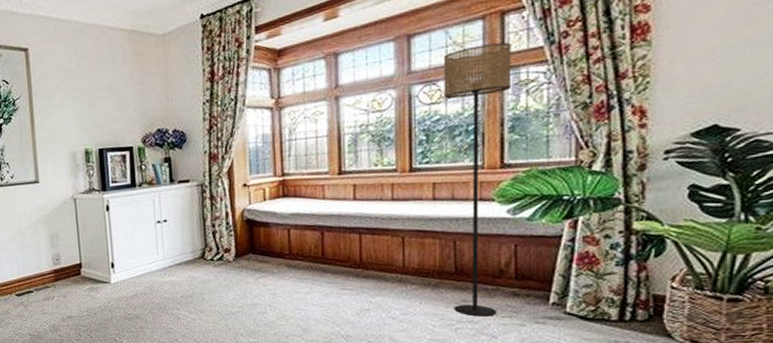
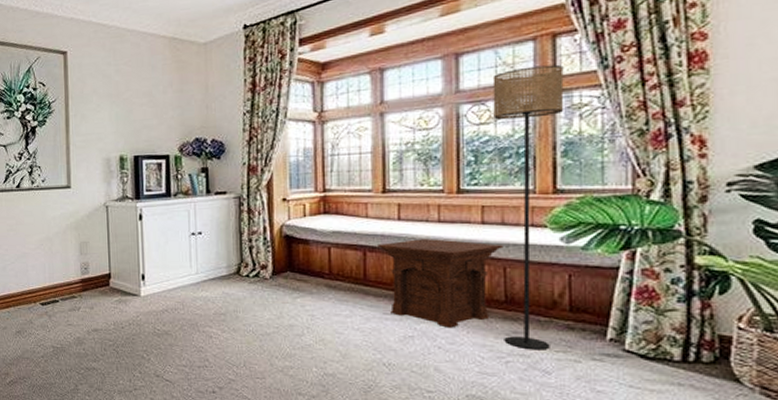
side table: none [335,216,453,300] -> present [378,239,503,328]

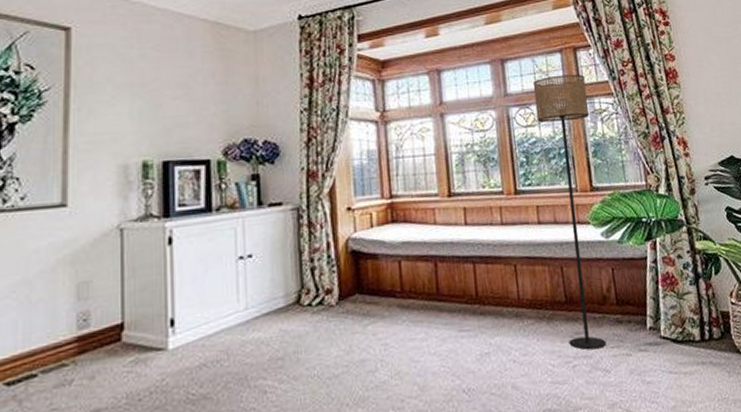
side table: present [378,239,503,328] -> none [448,242,558,338]

